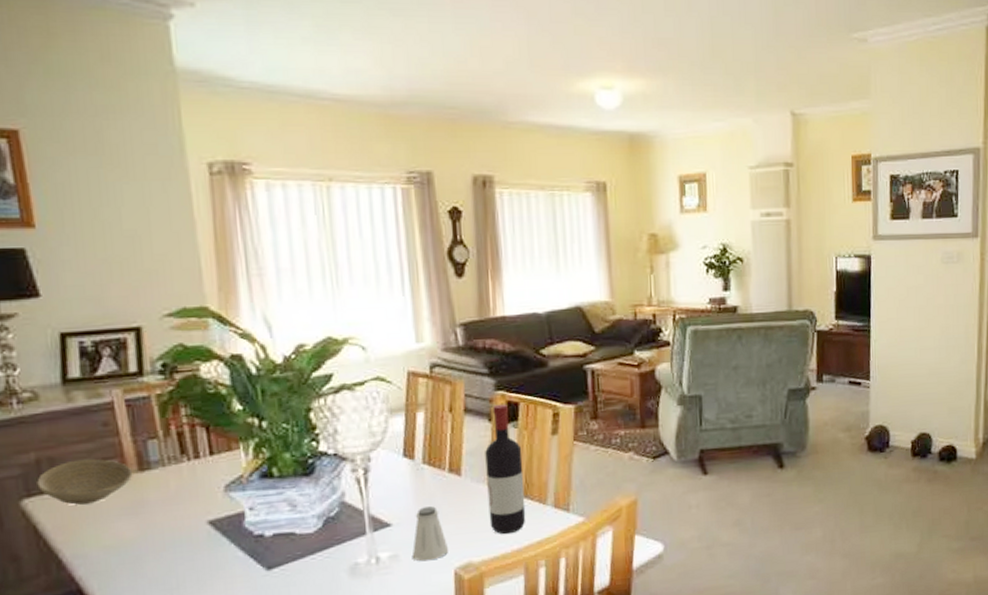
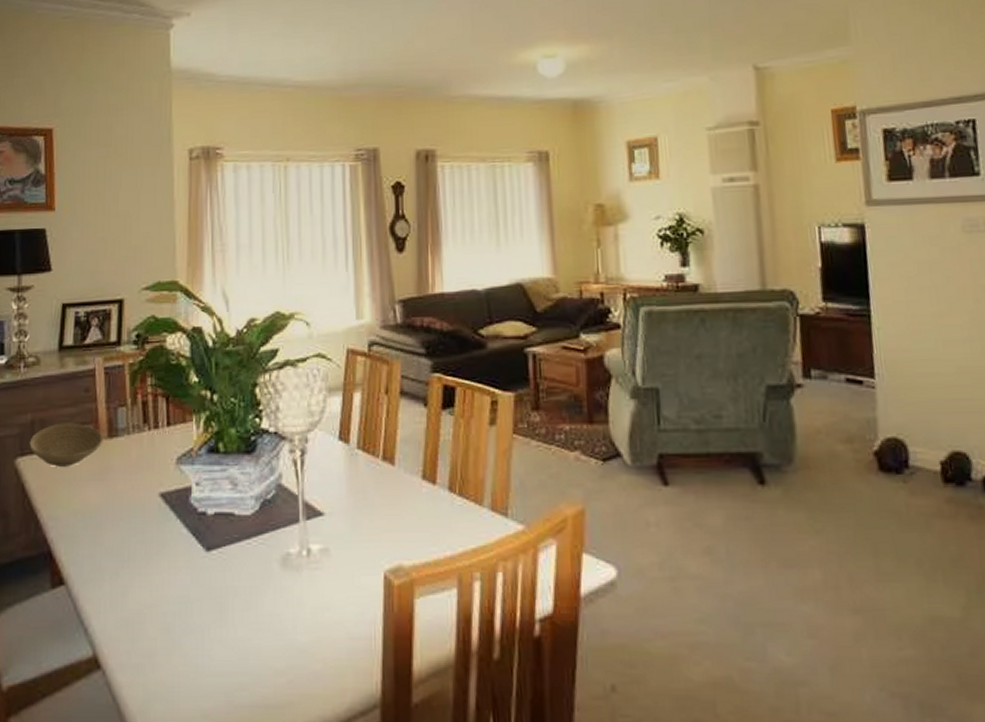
saltshaker: present [412,506,448,562] -> none [342,497,378,559]
wine bottle: present [485,404,526,535] -> none [419,388,461,537]

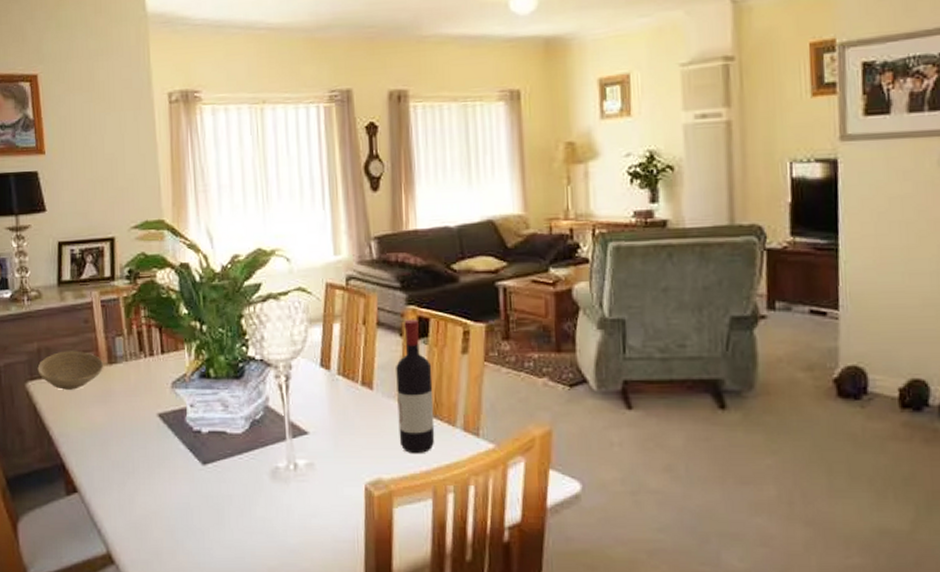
wine bottle: none [419,388,461,537] -> present [396,319,435,454]

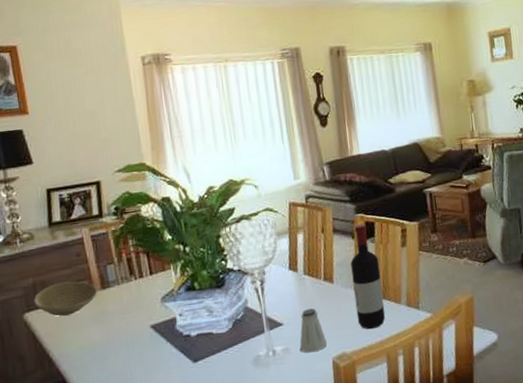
saltshaker: none [326,418,359,473] -> present [299,308,327,353]

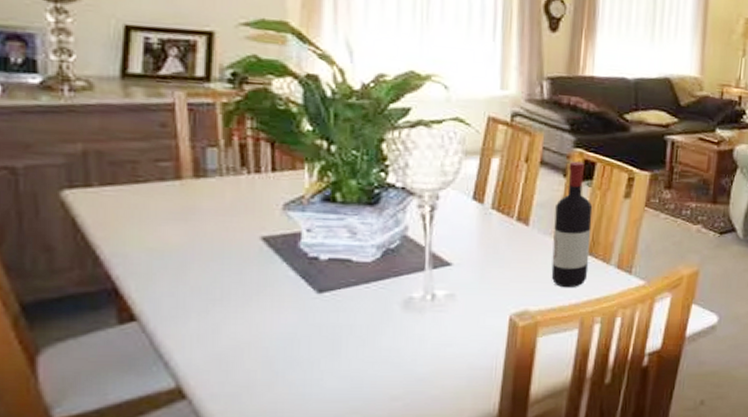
bowl: present [34,281,98,316] -> none [81,157,187,204]
saltshaker: present [299,308,327,353] -> none [468,251,506,304]

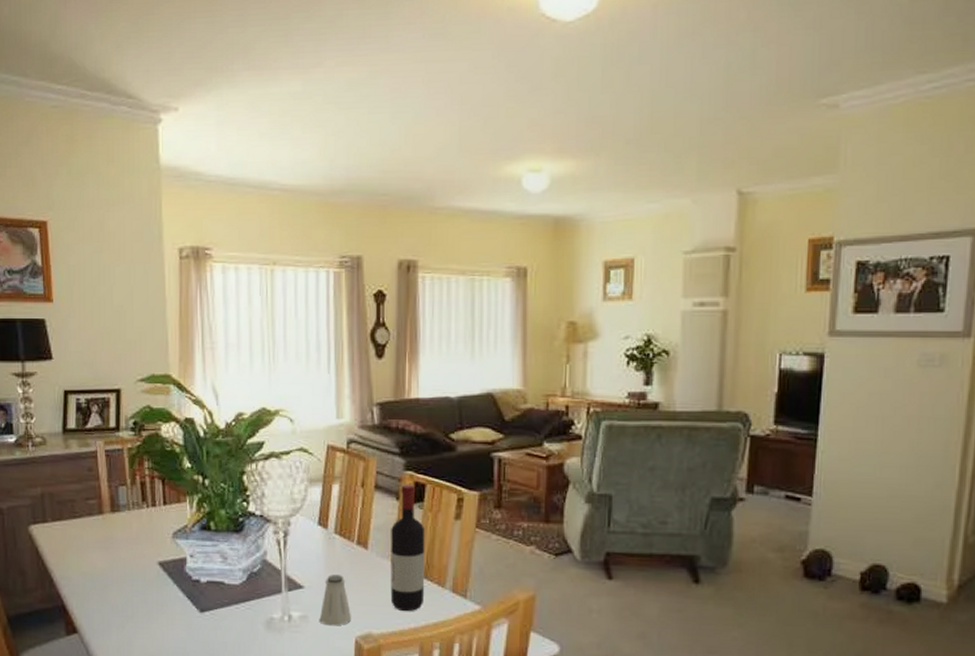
saltshaker: none [468,251,506,304] -> present [319,575,351,626]

